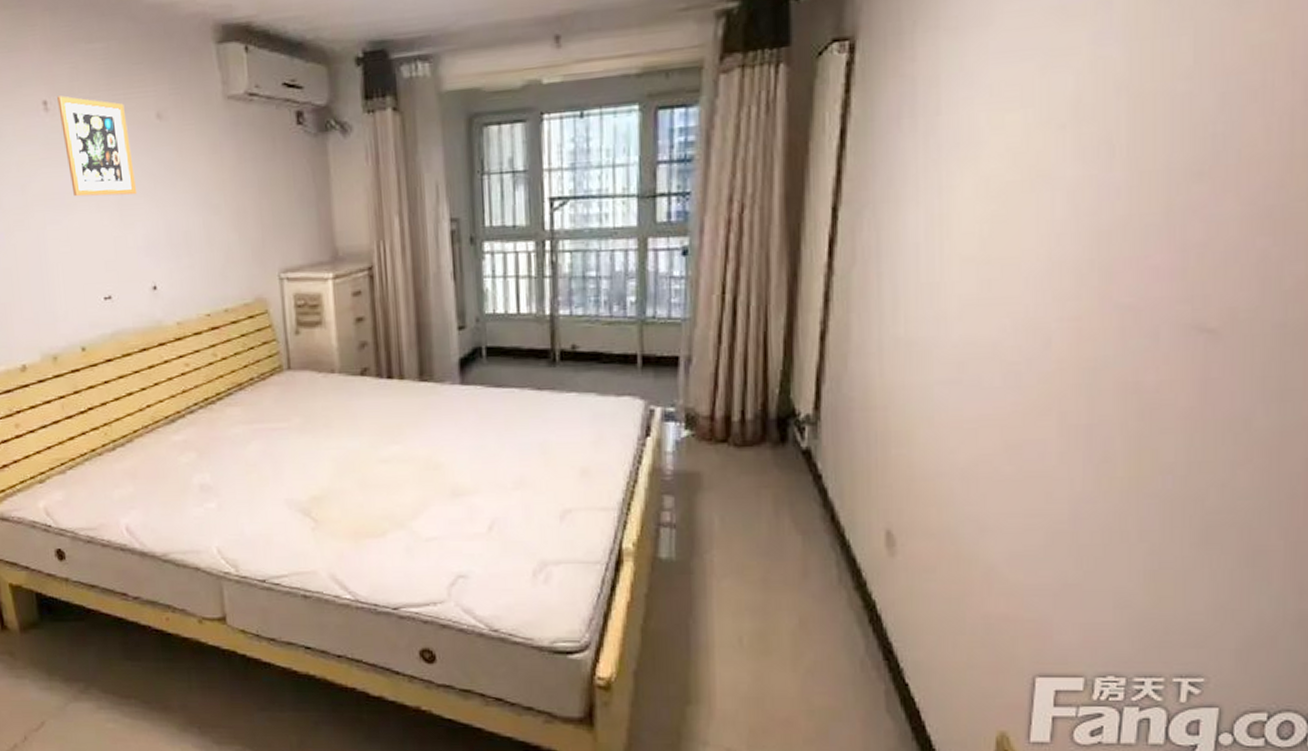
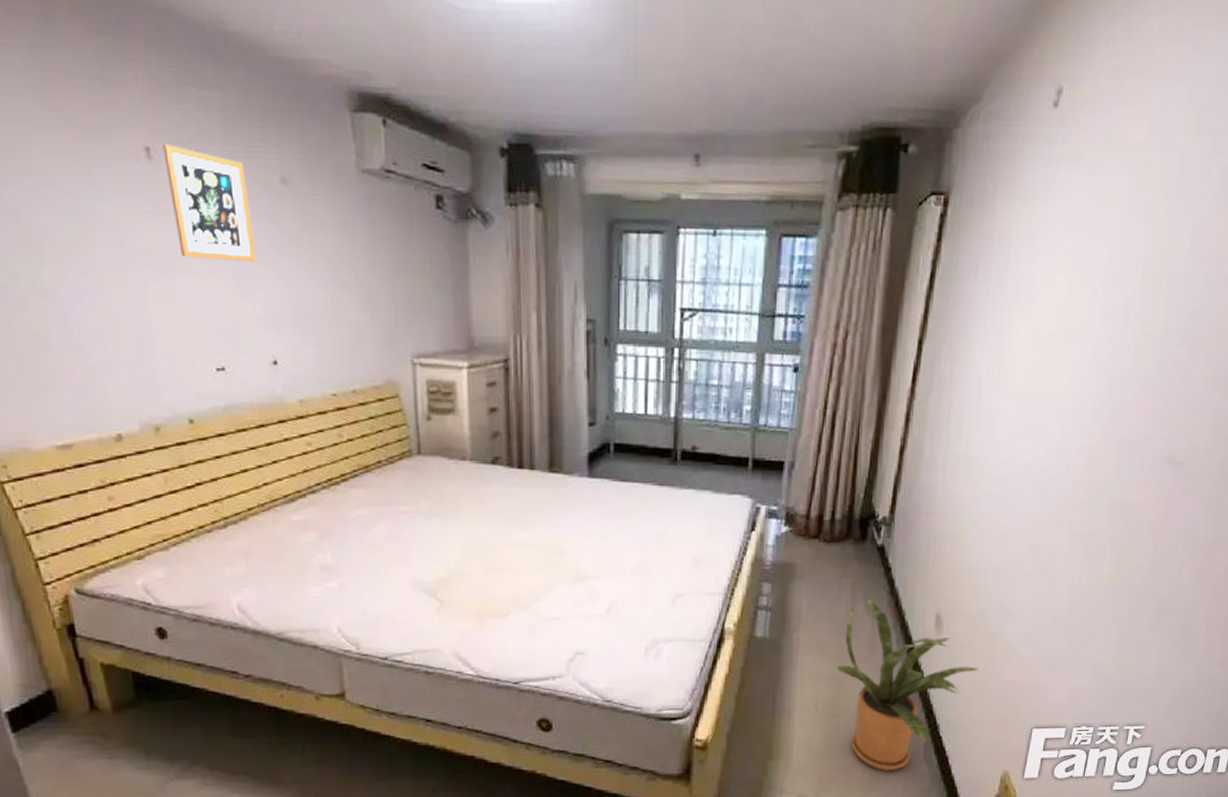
house plant: none [761,509,950,724] -> present [836,596,978,771]

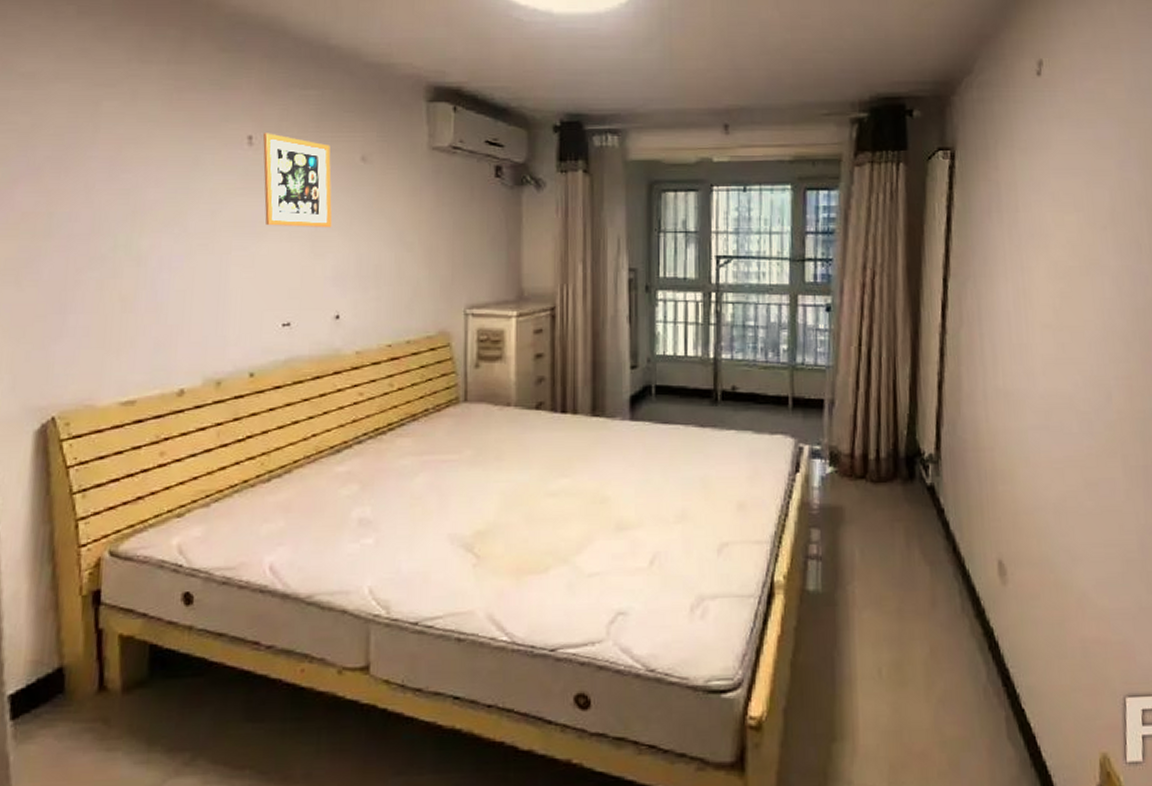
house plant: present [836,596,978,771] -> none [897,541,1053,754]

